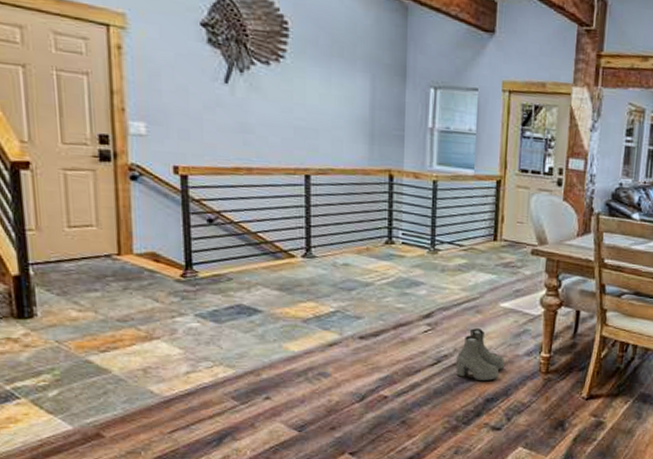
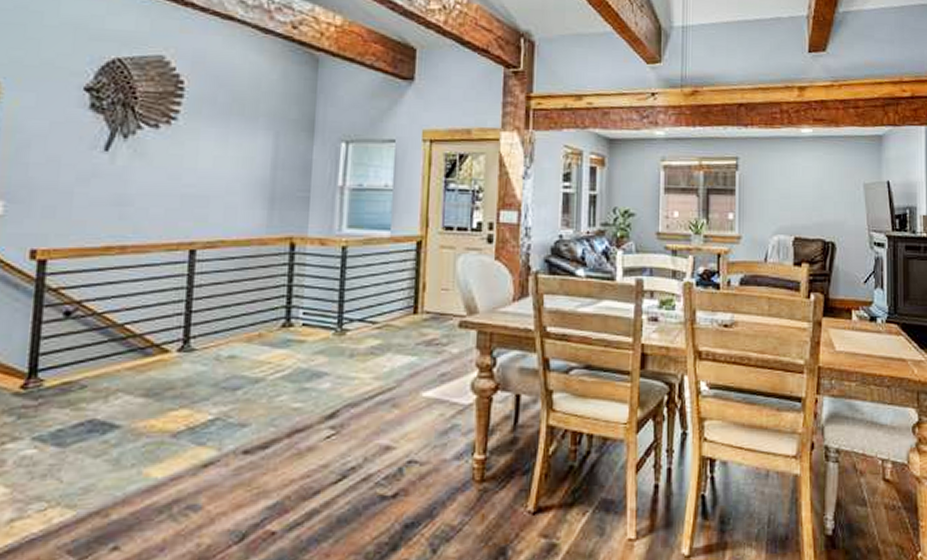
boots: present [455,328,504,382] -> none [365,428,428,500]

